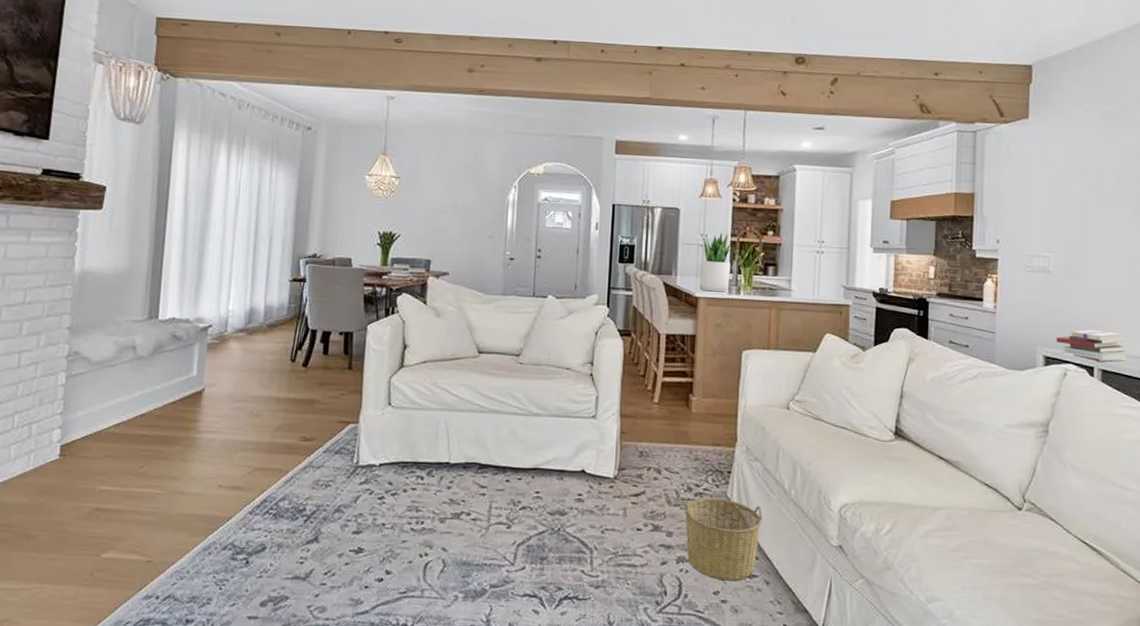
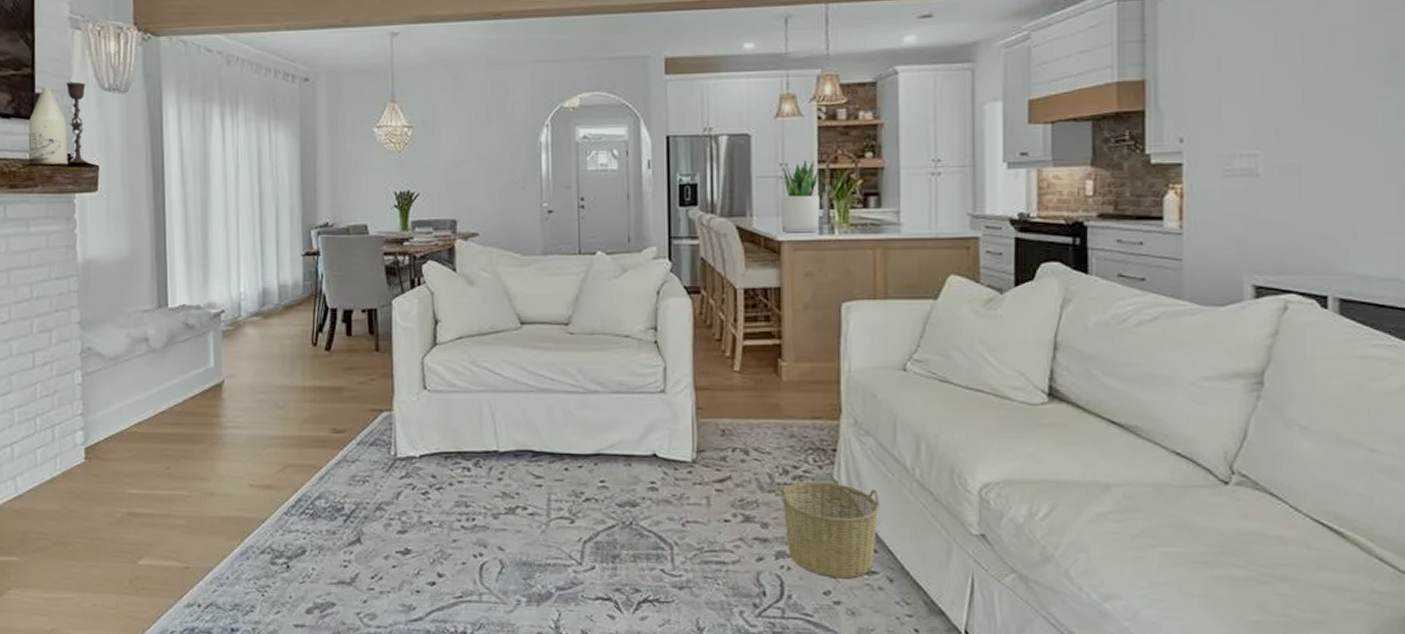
candlestick: none [34,109,106,189] -> present [26,81,98,169]
decorative bottle: none [36,111,79,183] -> present [28,86,68,166]
books: present [1056,329,1126,362] -> none [1270,246,1376,288]

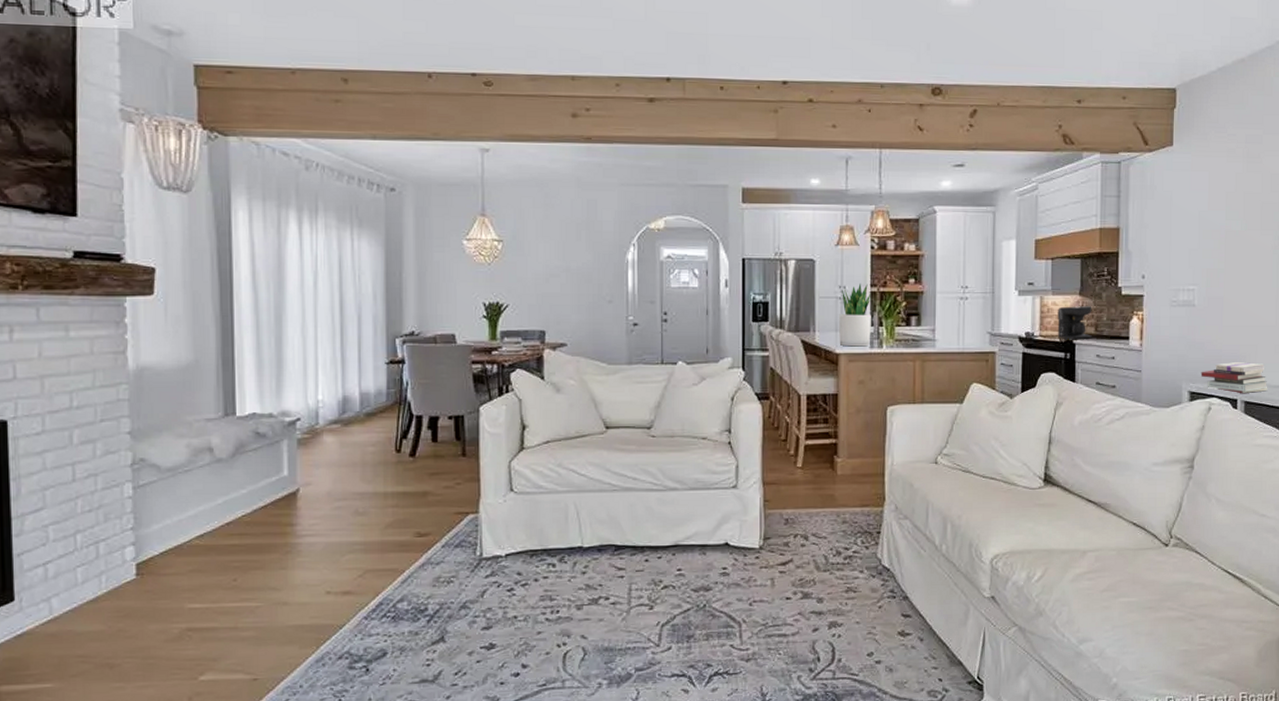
candlestick: present [26,81,98,169] -> none [64,178,154,271]
decorative bottle: present [28,86,68,166] -> none [67,181,118,266]
basket: present [780,481,880,579] -> none [834,560,914,642]
coffee maker: none [1062,179,1112,222] -> present [1057,306,1093,340]
books: none [1270,246,1376,288] -> present [1200,361,1268,393]

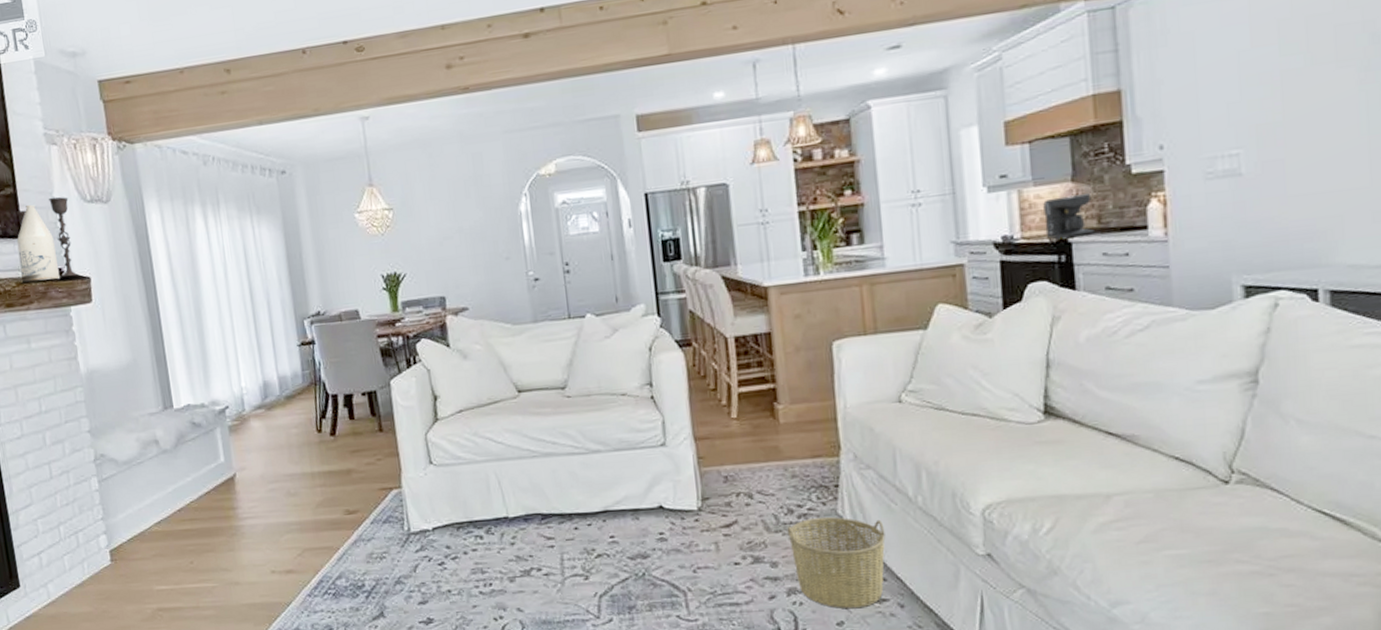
candlestick: none [64,178,154,271] -> present [15,196,90,285]
decorative bottle: none [67,181,118,266] -> present [16,204,61,283]
basket: none [834,560,914,642] -> present [787,517,885,609]
planter: present [839,283,871,347] -> none [763,203,804,278]
books: present [1200,361,1268,393] -> none [1258,238,1366,281]

